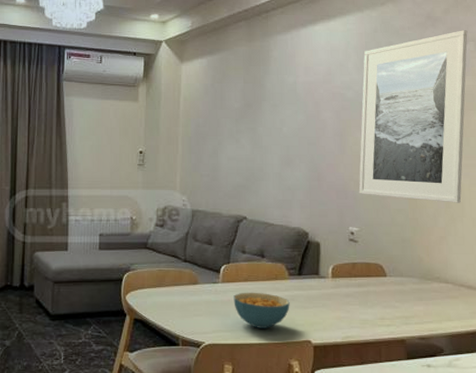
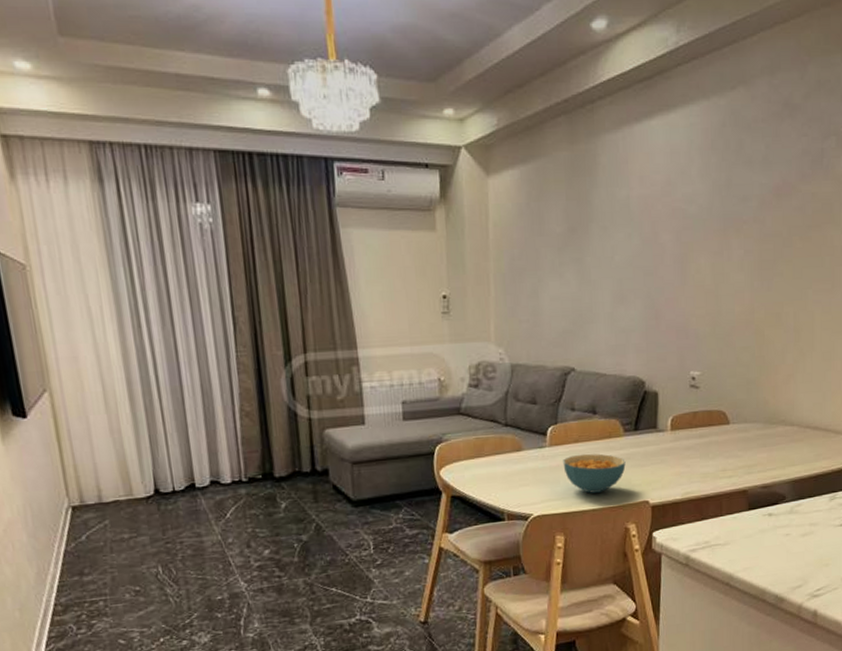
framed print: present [358,30,468,203] -> none [701,121,830,336]

